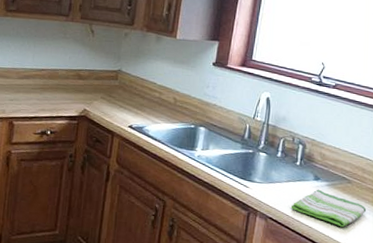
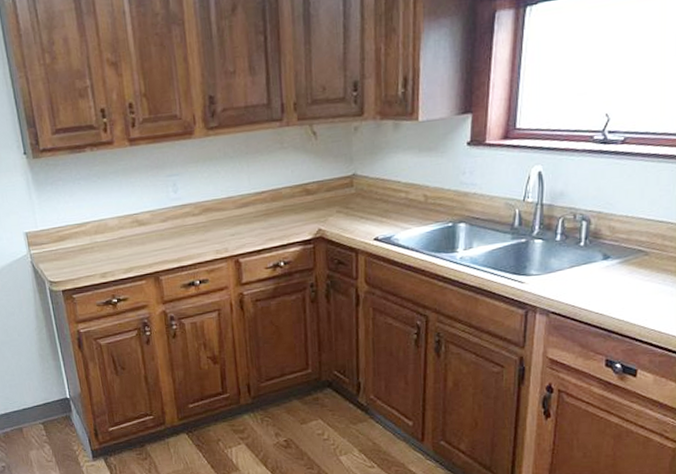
dish towel: present [290,189,367,228] -> none [576,269,669,308]

